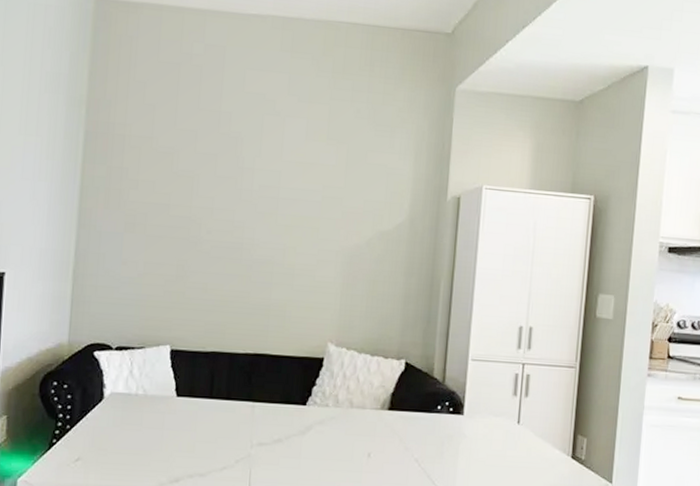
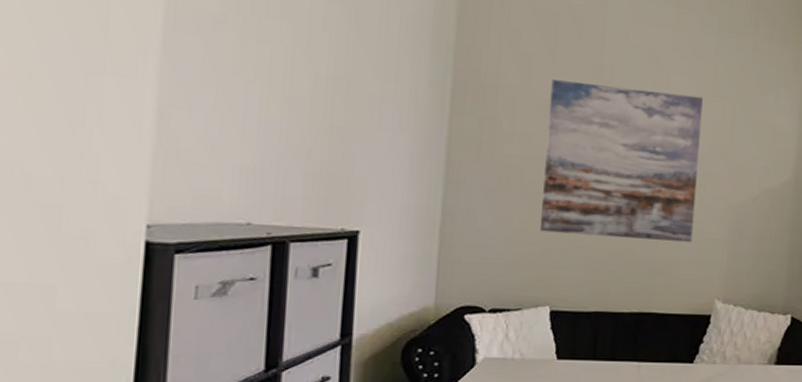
wall art: none [161,128,317,285] -> present [539,79,703,242]

